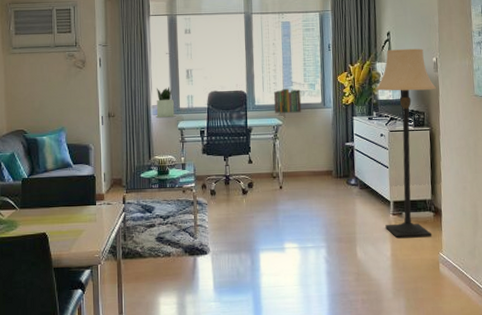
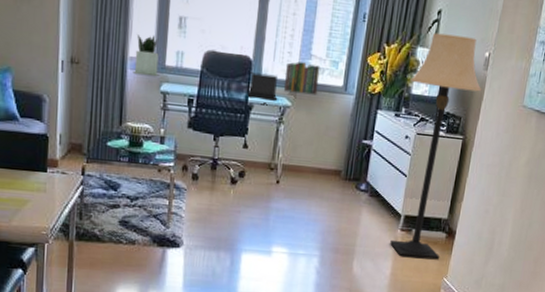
laptop: none [245,102,271,123] -> present [247,72,278,101]

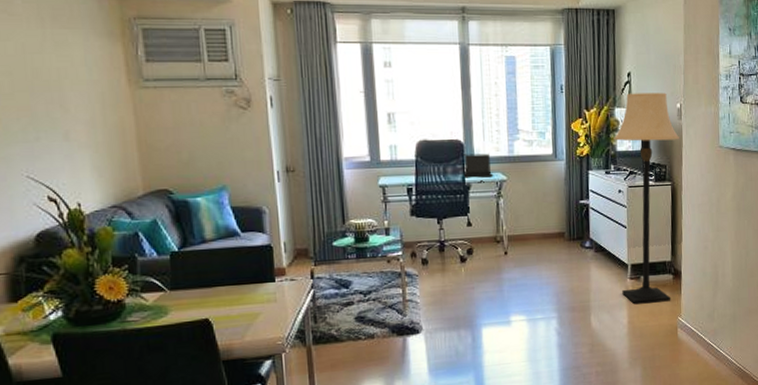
planter: present [132,35,159,77] -> none [349,134,375,174]
books: present [284,62,320,95] -> none [497,138,530,168]

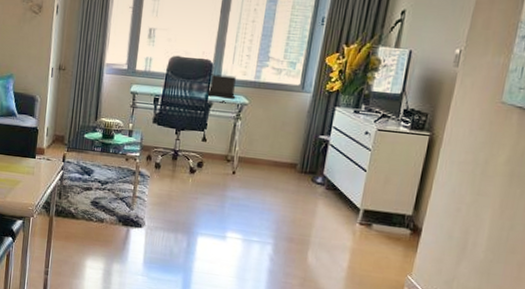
lamp: present [613,93,680,305] -> none [347,32,452,257]

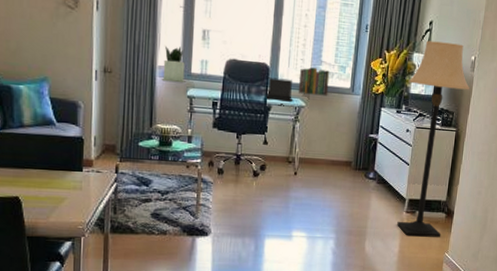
planter: none [108,45,131,80] -> present [161,46,186,83]
books: none [242,63,278,94] -> present [299,67,330,96]
lamp: none [347,32,452,257] -> present [397,40,470,237]

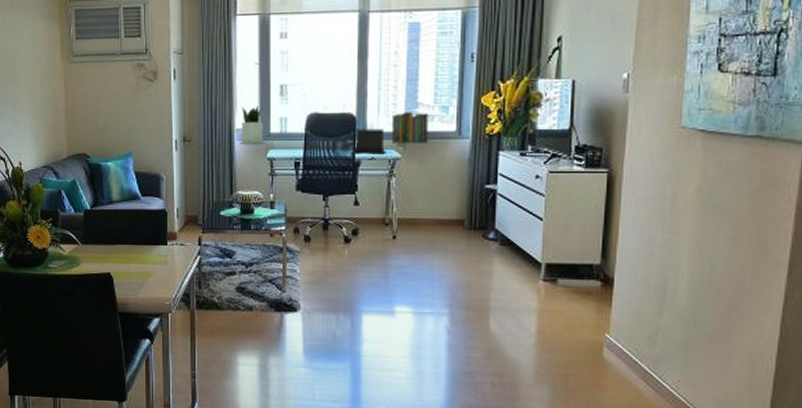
lamp: present [397,40,470,237] -> none [532,60,625,313]

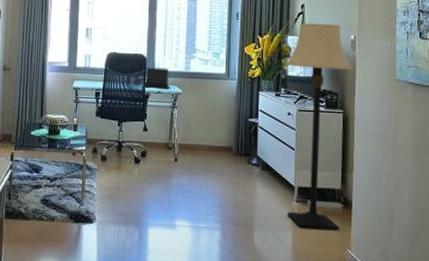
planter: present [240,106,265,145] -> none [51,44,72,77]
books: present [392,112,429,144] -> none [175,56,204,83]
lamp: none [532,60,625,313] -> present [285,23,354,231]

